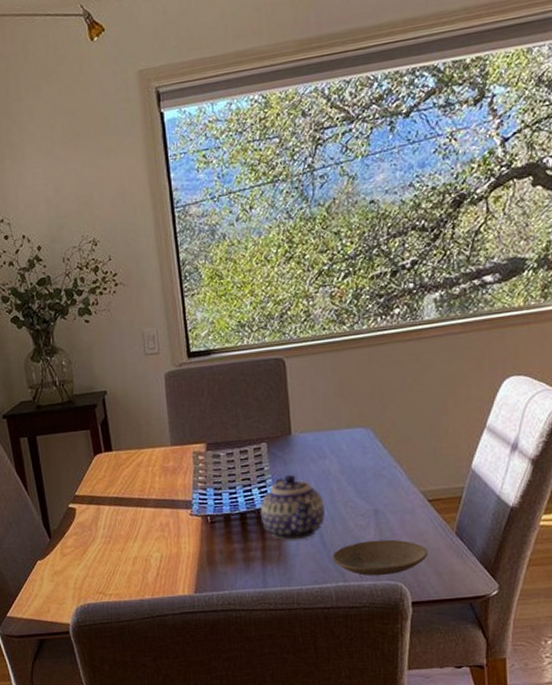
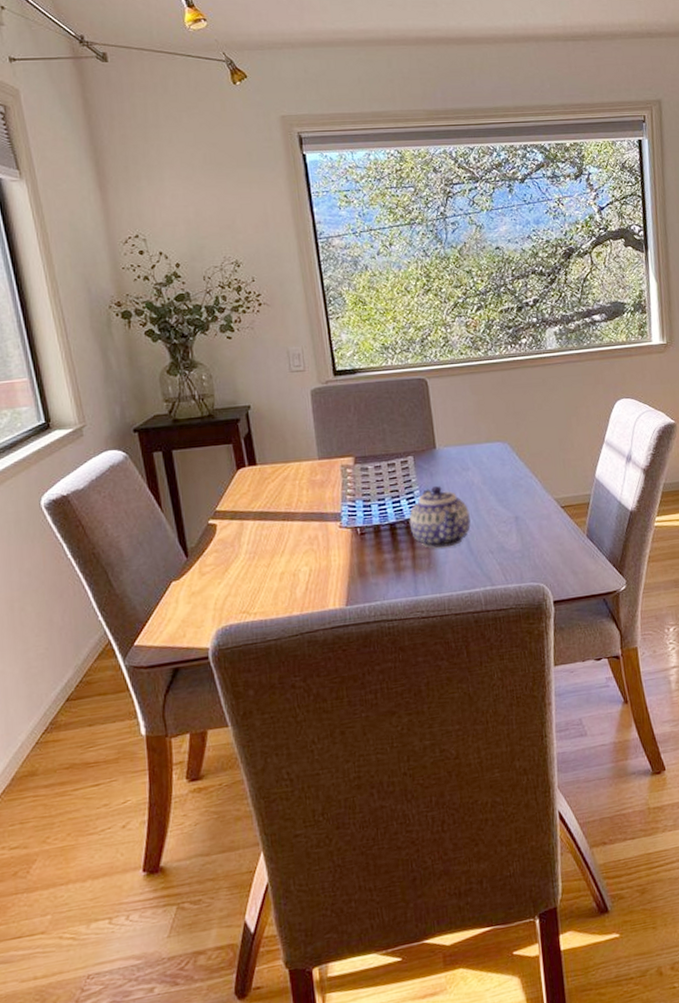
plate: present [332,539,428,576] -> none [479,543,565,579]

